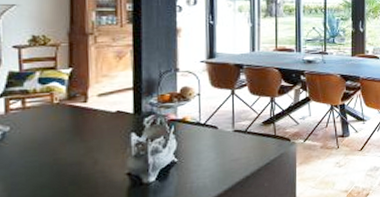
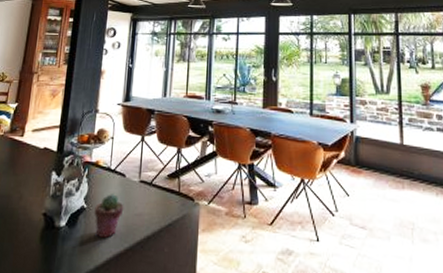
potted succulent: none [186,145,219,185] -> present [93,194,124,238]

